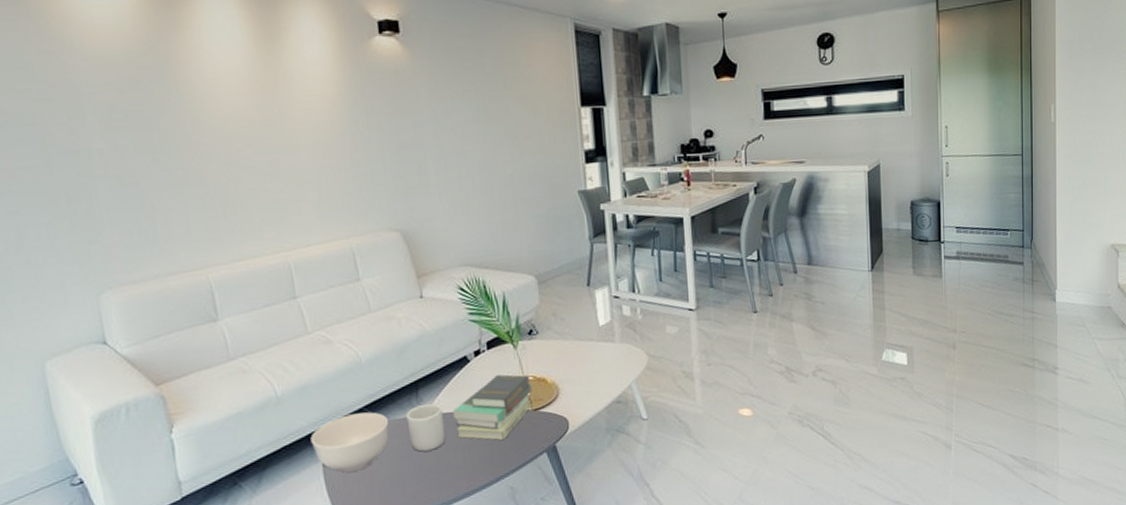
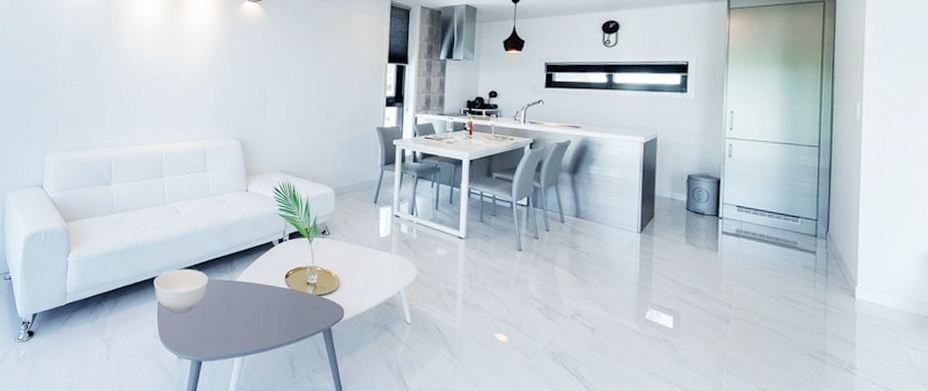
mug: present [406,403,445,452] -> none [221,272,249,310]
books: present [453,374,533,441] -> none [256,261,319,315]

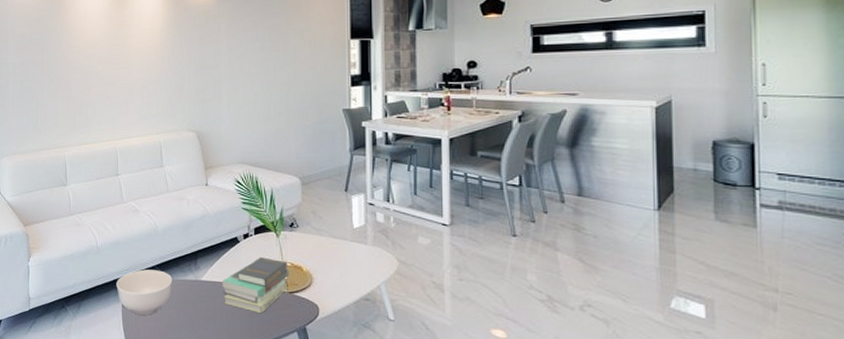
books: none [256,261,319,315] -> present [222,257,289,314]

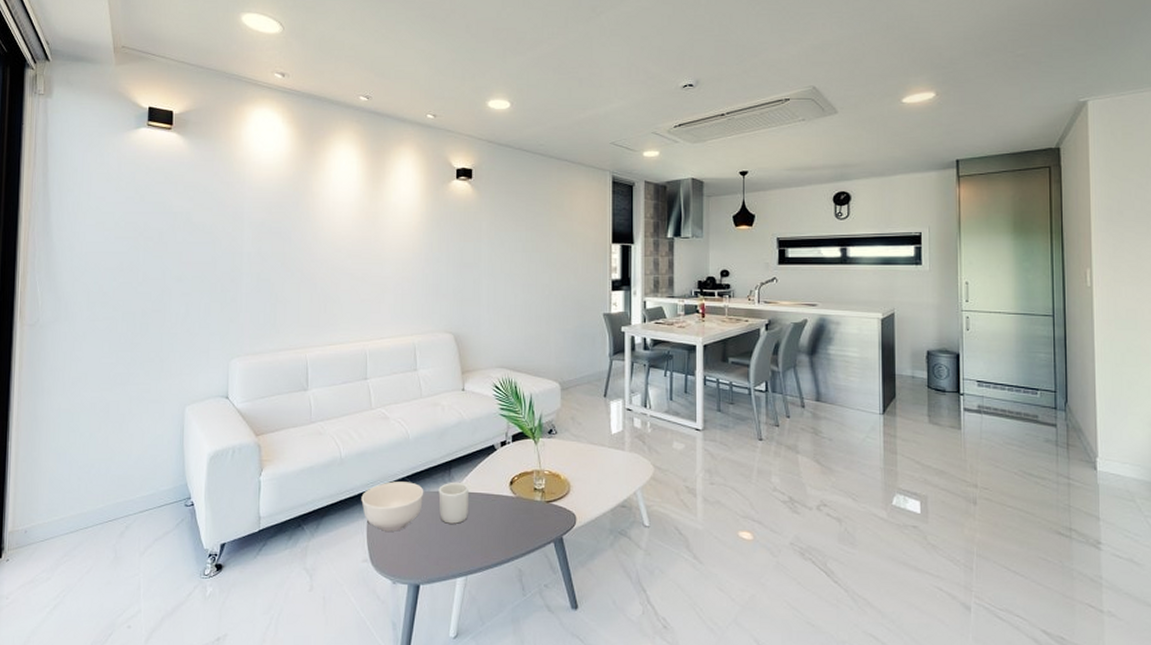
mug: none [186,271,215,311] -> present [438,481,470,524]
books: present [222,257,289,314] -> none [477,466,547,525]

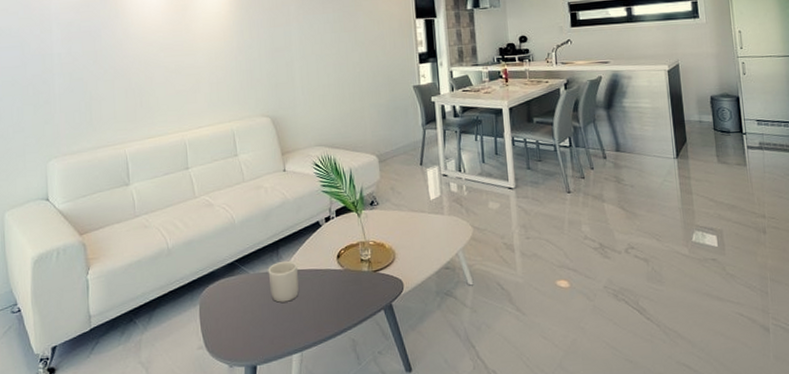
bowl: present [361,481,424,531] -> none [191,265,254,317]

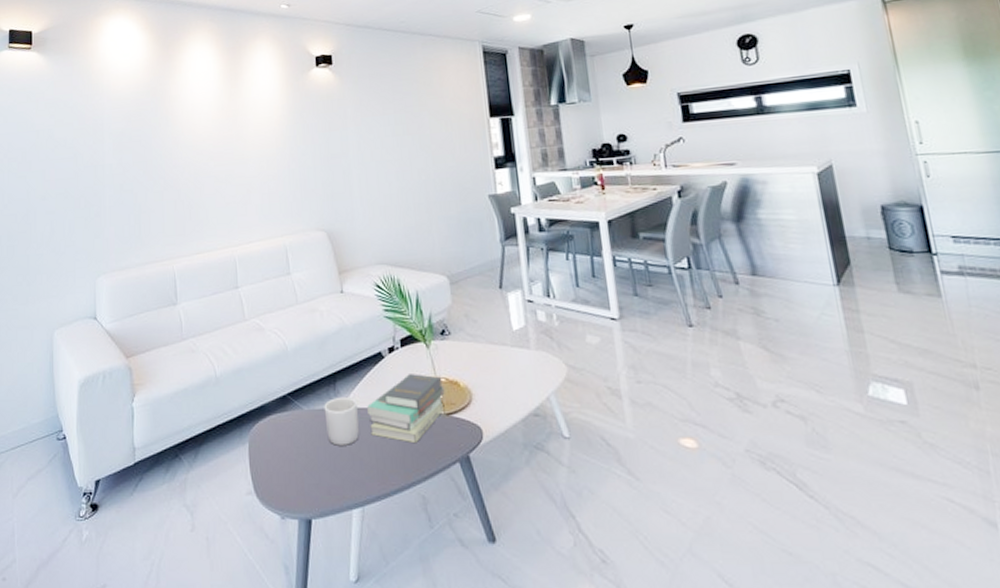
books: none [306,239,373,297] -> present [367,374,445,444]

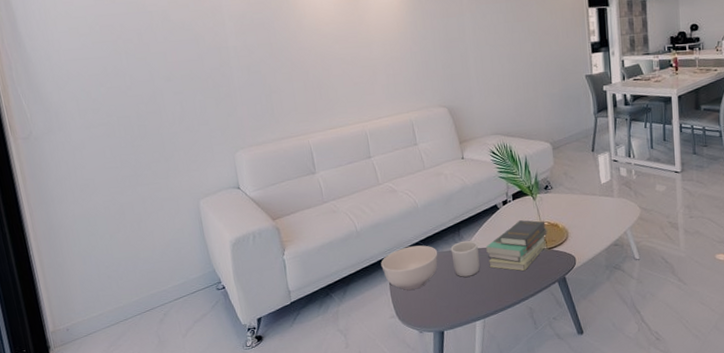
bowl: none [240,399,309,458] -> present [381,245,438,290]

